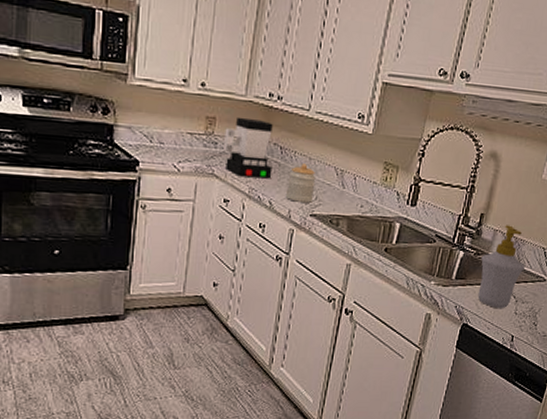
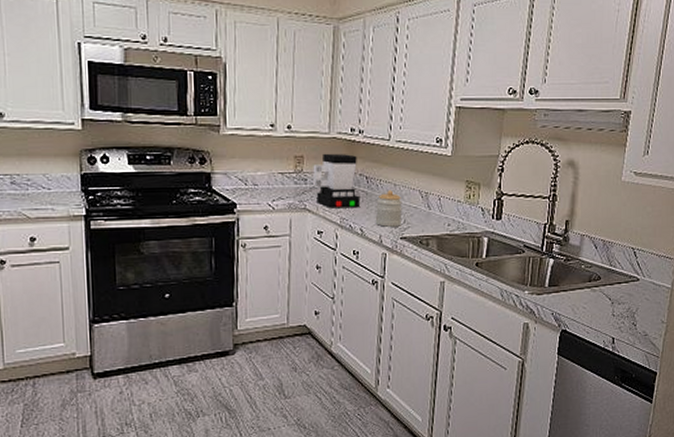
soap bottle: present [477,225,525,308] -> none [572,229,616,311]

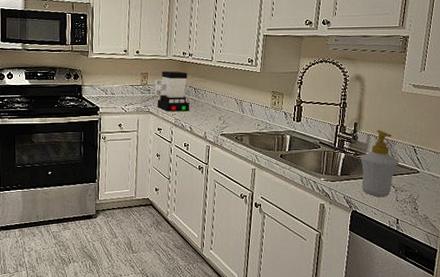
jar: present [375,190,402,227] -> none [201,98,222,126]
soap bottle: none [572,229,616,311] -> present [360,130,399,196]

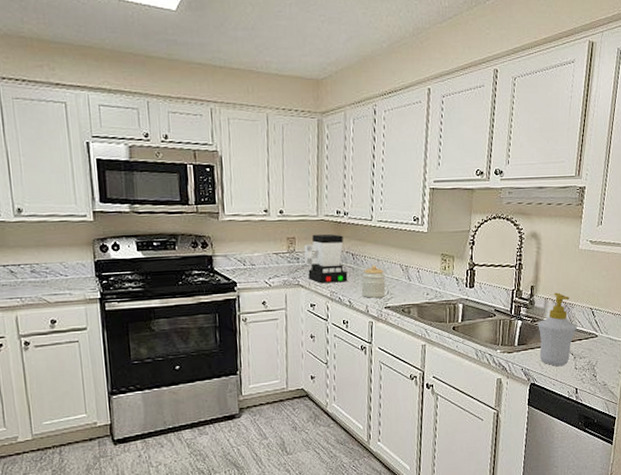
jar: none [201,98,222,126] -> present [361,265,386,298]

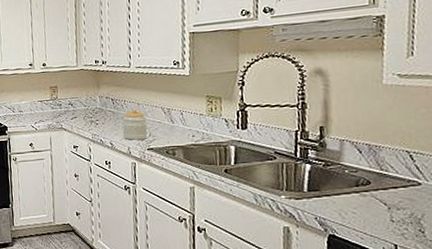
coffee maker: present [304,234,348,284] -> none [65,81,109,127]
soap bottle: present [538,292,577,366] -> none [332,133,389,217]

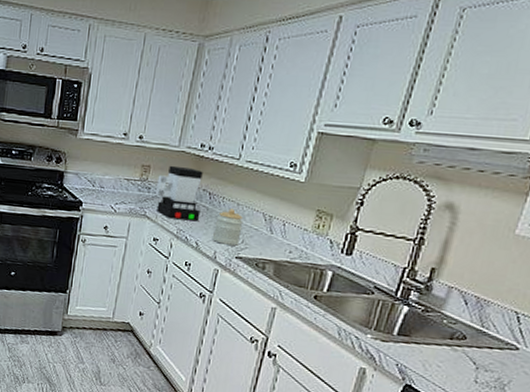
coffee maker: none [65,81,109,127] -> present [155,165,203,222]

